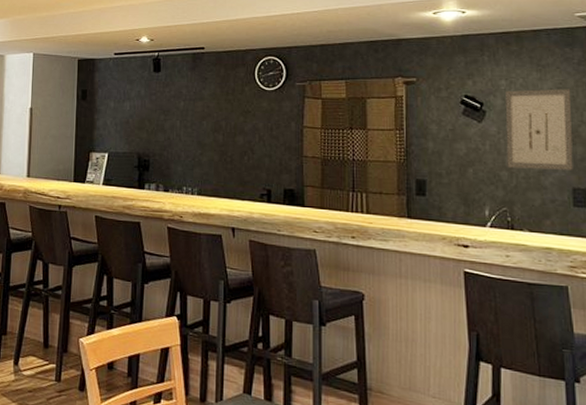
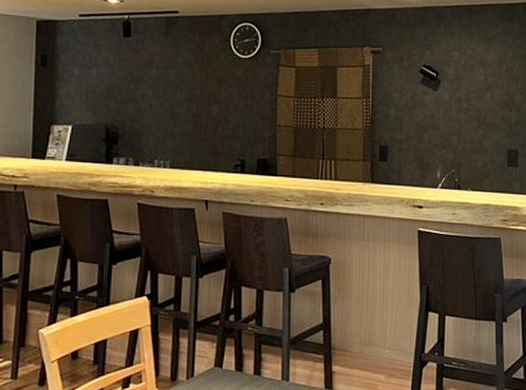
wall art: present [505,89,573,170] -> none [456,59,510,134]

